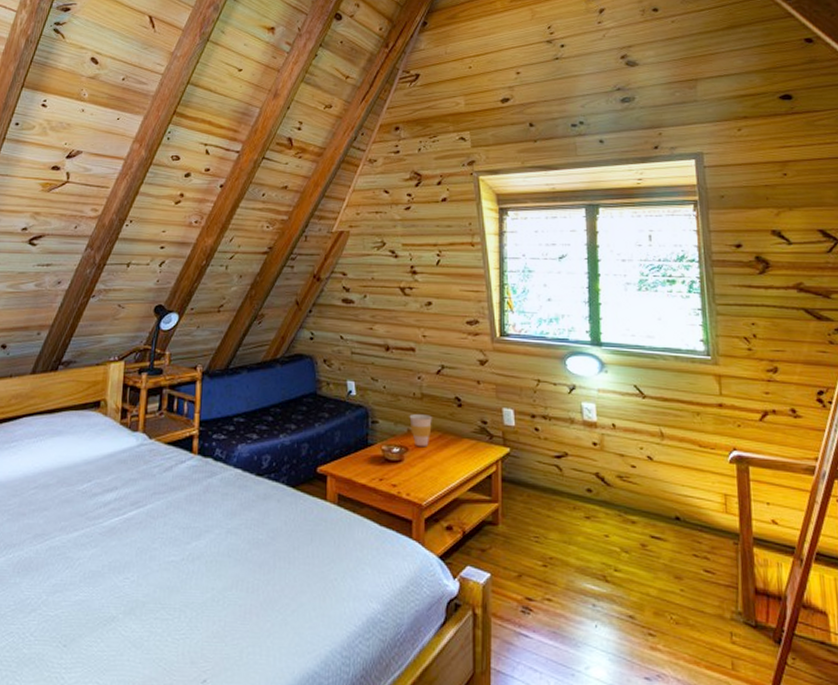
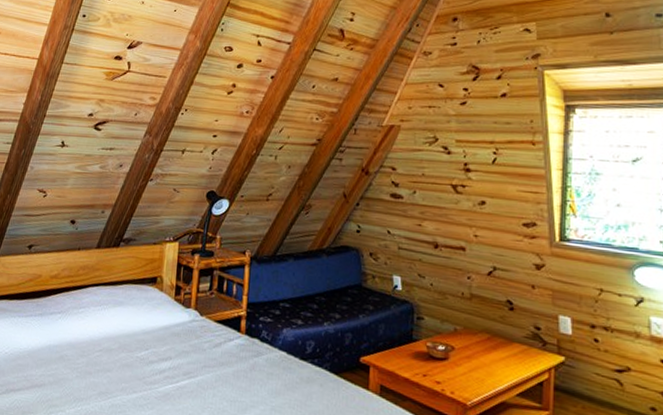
cup: present [409,414,432,448] -> none [456,314,481,348]

